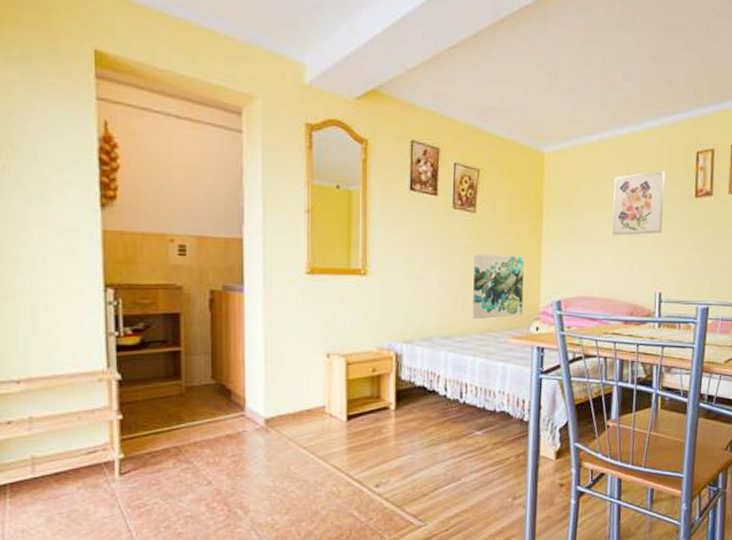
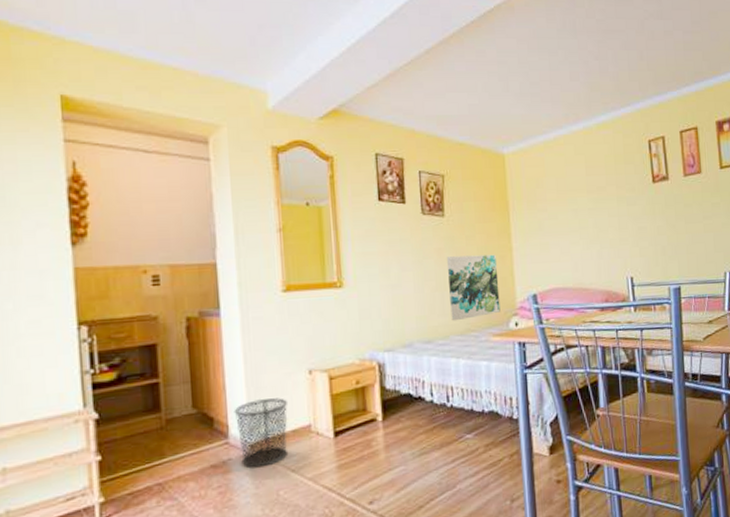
waste bin: none [251,377,303,442] -> present [234,398,288,468]
wall art: present [612,171,666,236] -> none [574,161,626,227]

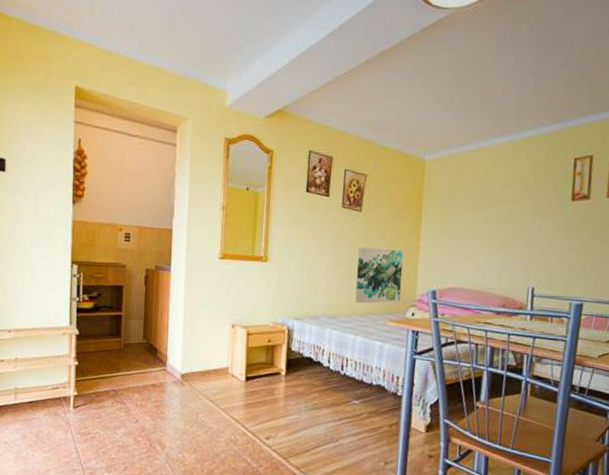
waste bin: present [234,398,288,468] -> none [172,341,213,393]

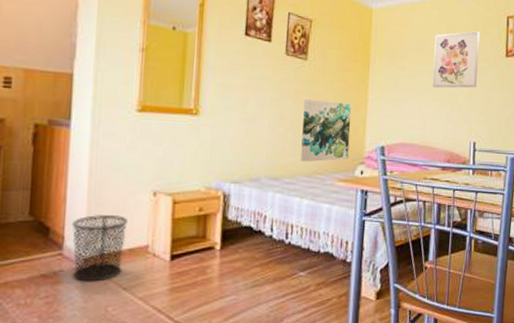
waste bin: none [172,341,213,393] -> present [71,215,127,282]
wall art: none [487,176,542,235] -> present [432,31,480,88]

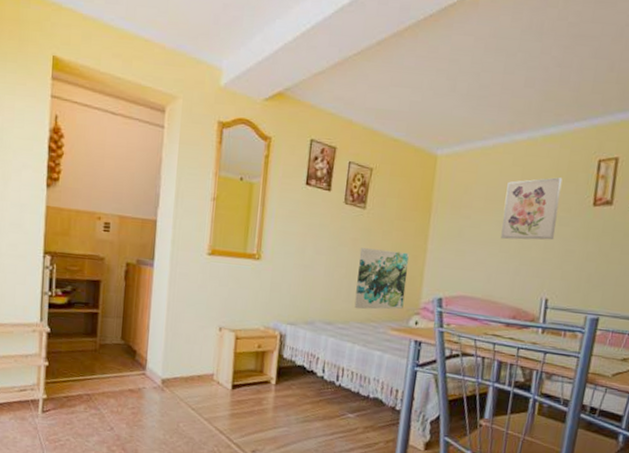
waste bin: present [71,215,127,282] -> none [153,343,197,400]

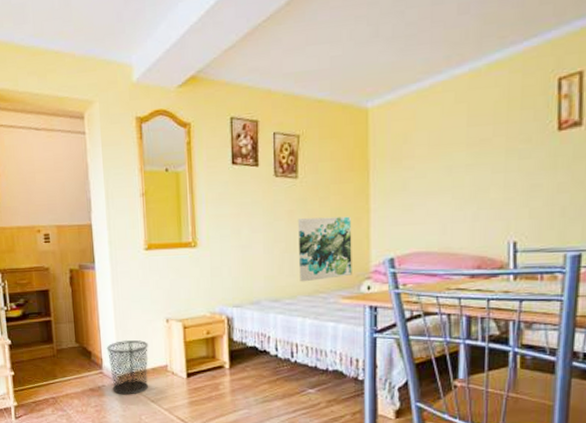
waste bin: none [153,343,197,400] -> present [106,340,149,395]
wall art: present [501,177,563,240] -> none [451,106,517,185]

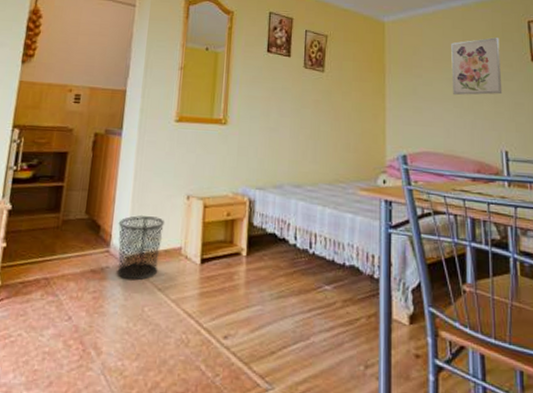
wall art: present [297,216,352,282] -> none [321,109,370,170]
wall art: none [451,106,517,185] -> present [451,37,503,96]

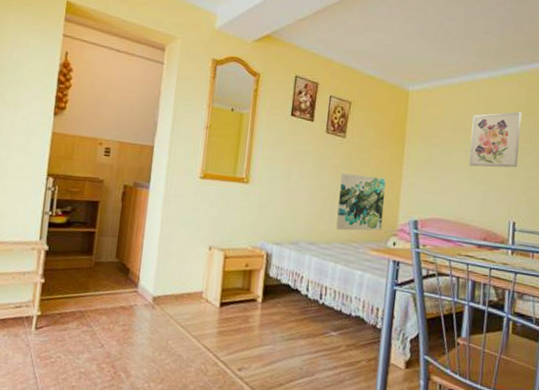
waste bin: present [117,216,164,280] -> none [144,262,188,318]
wall art: none [321,109,370,170] -> present [336,173,386,231]

